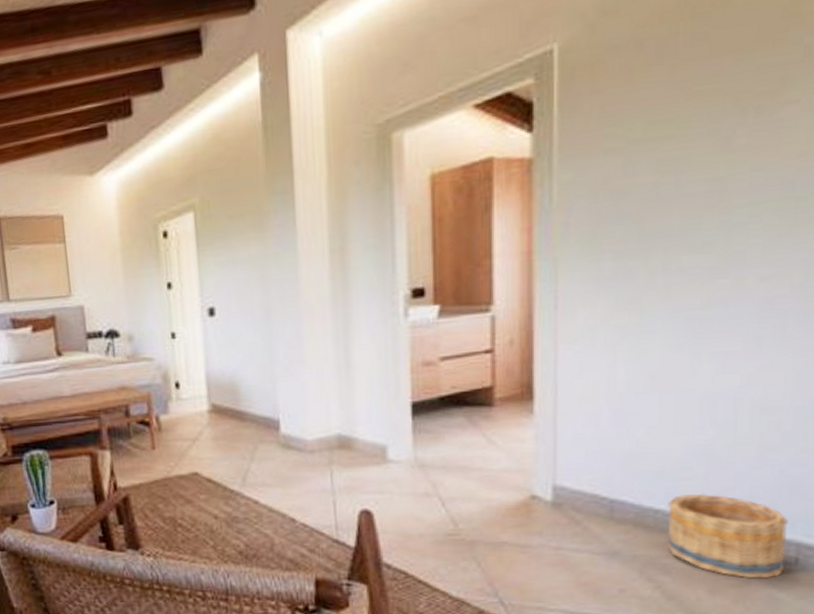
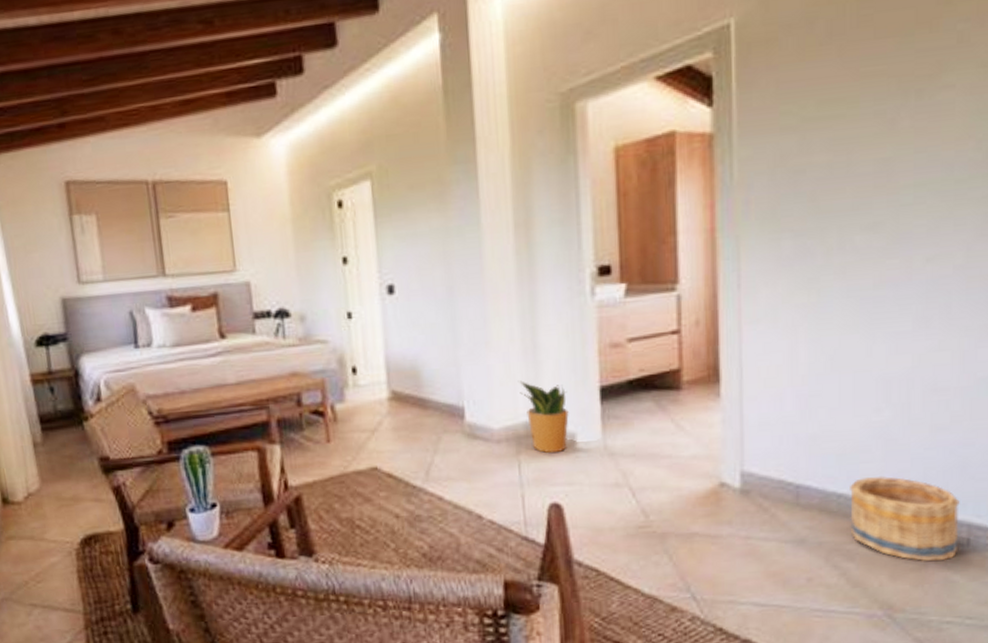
potted plant: none [331,396,380,464] -> present [517,380,569,454]

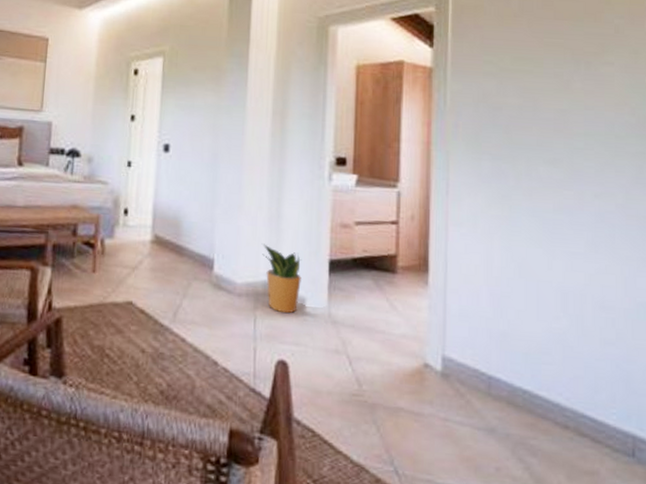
basket: present [850,475,960,562] -> none [533,378,626,469]

